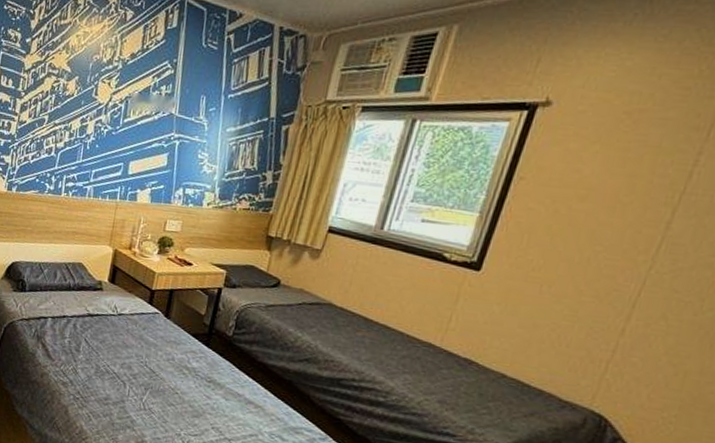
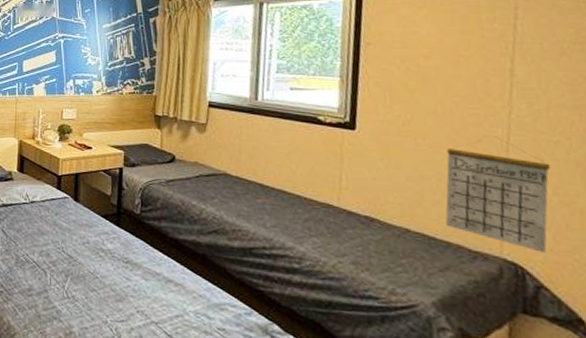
calendar: none [544,292,673,408] -> present [445,137,551,253]

